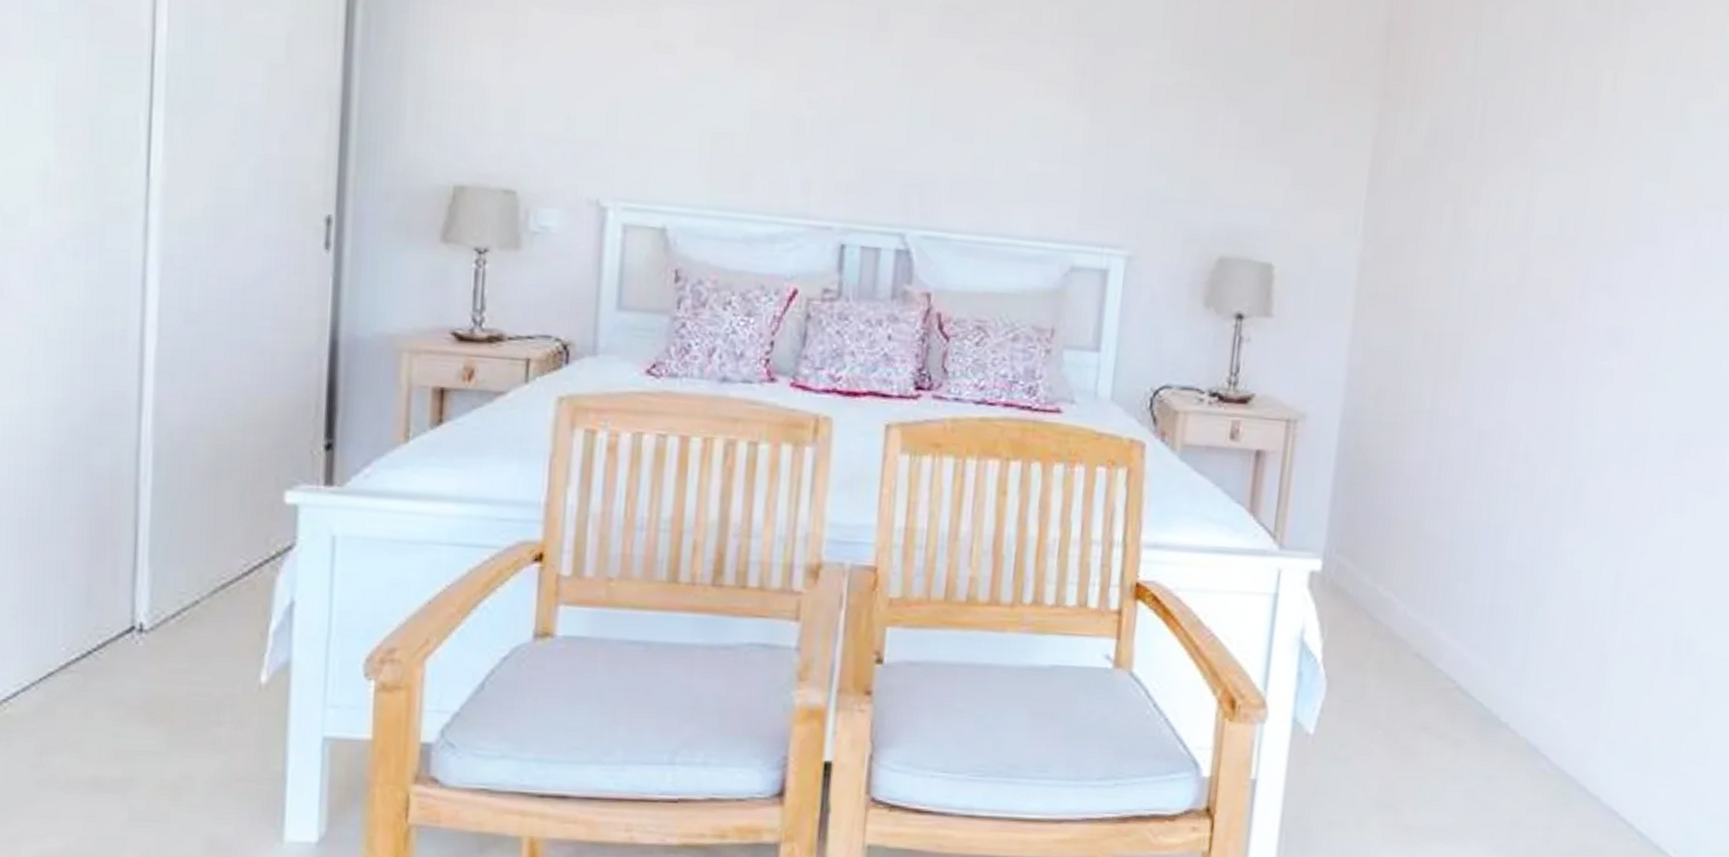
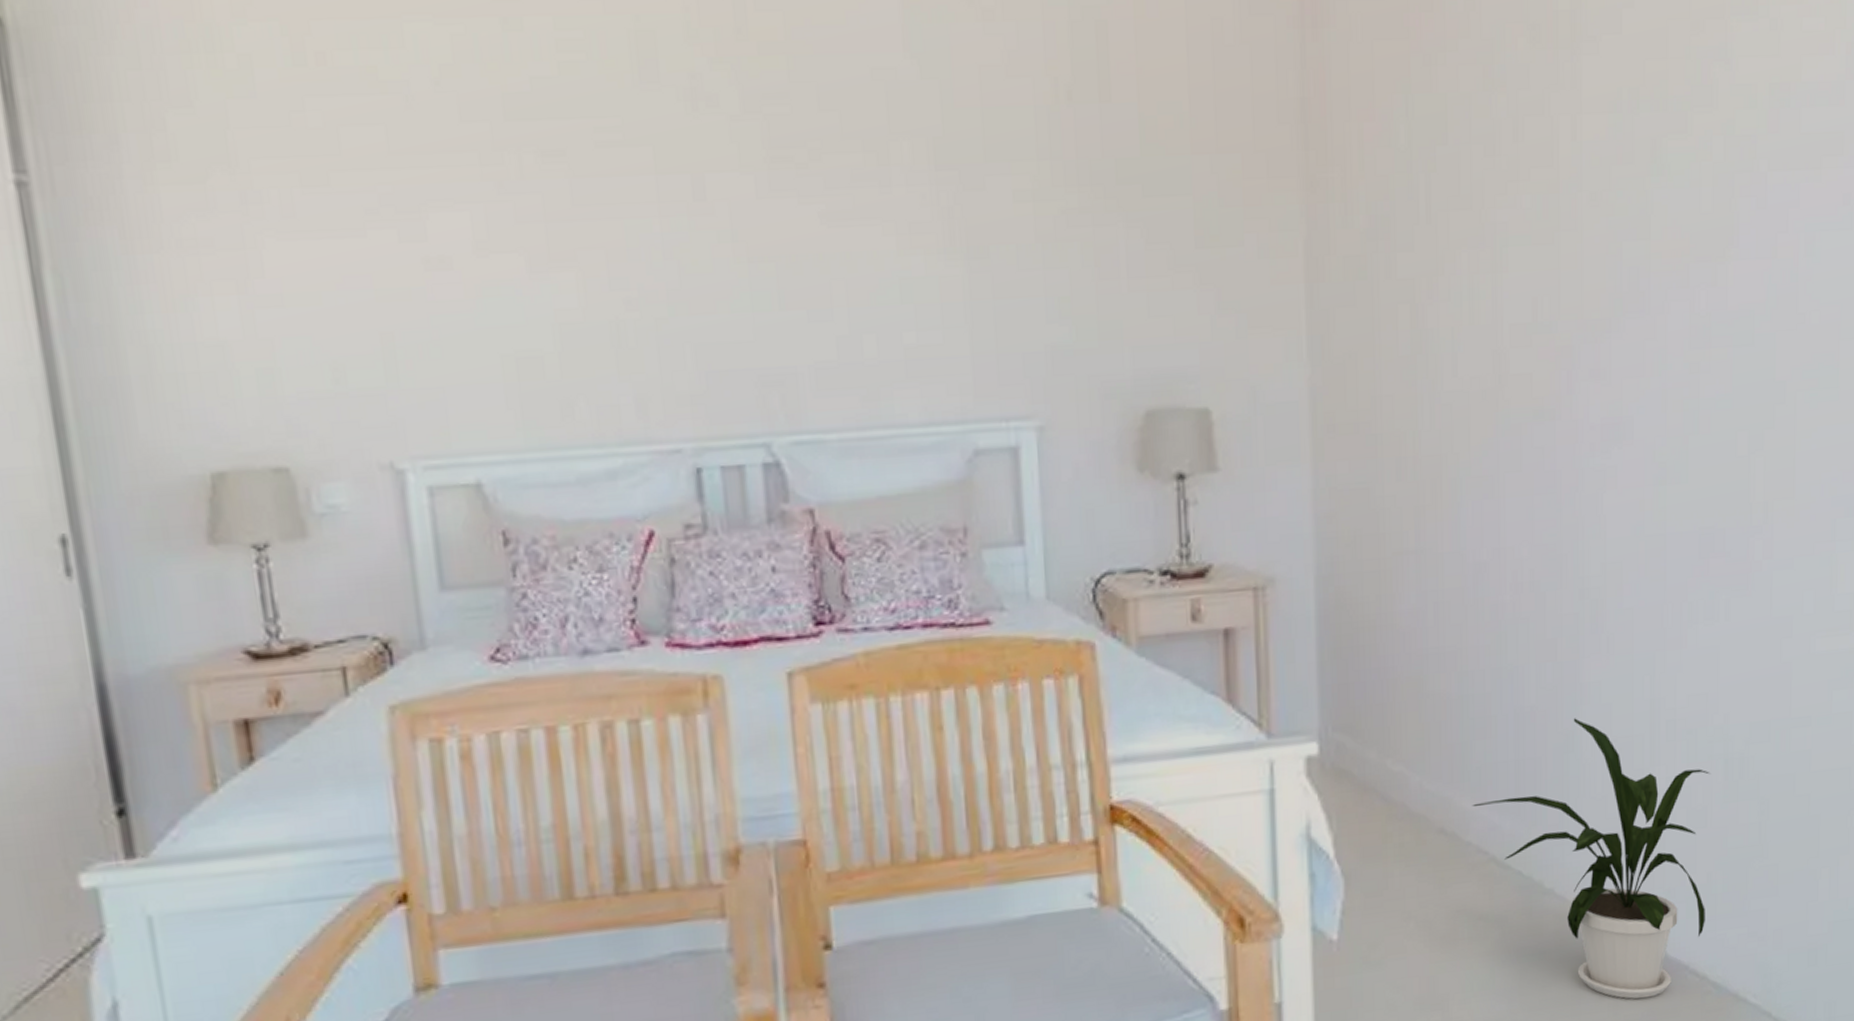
house plant: none [1447,578,1661,835] -> present [1472,718,1710,1000]

